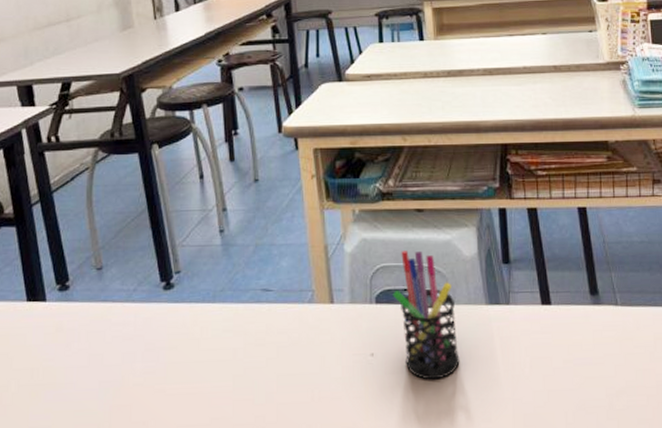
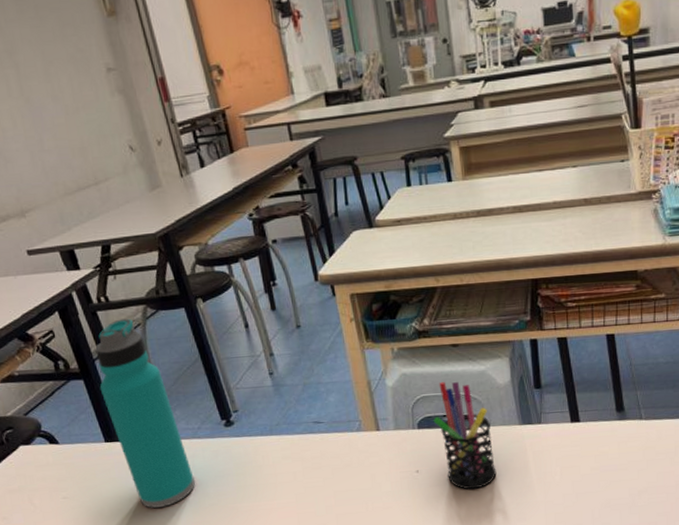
water bottle: none [32,161,121,385] -> present [95,318,195,508]

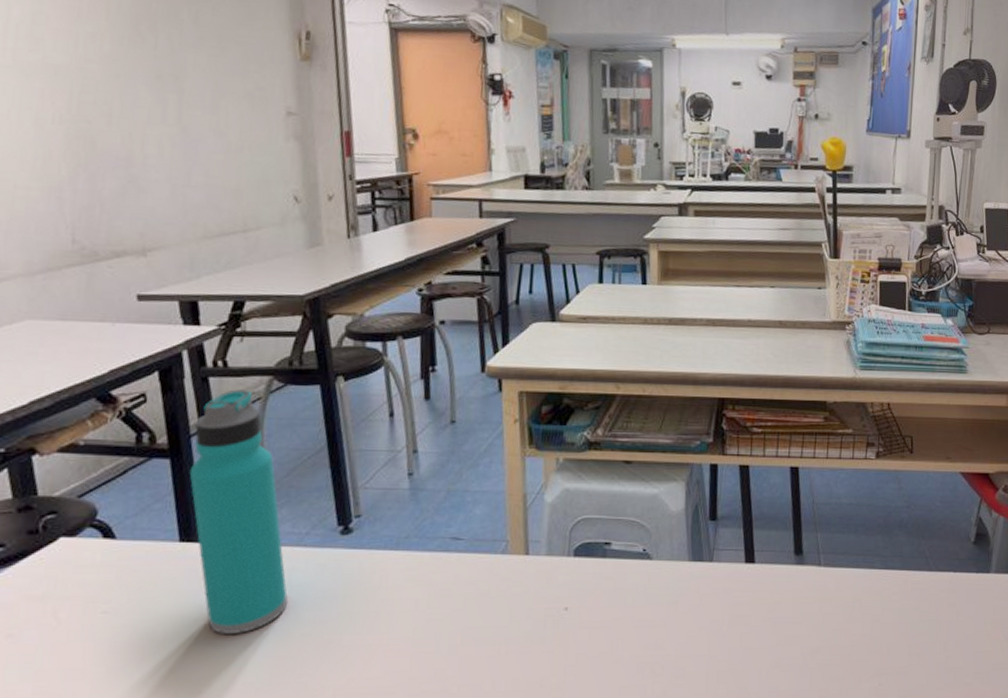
pen holder: present [433,382,497,490] -> none [592,503,658,636]

